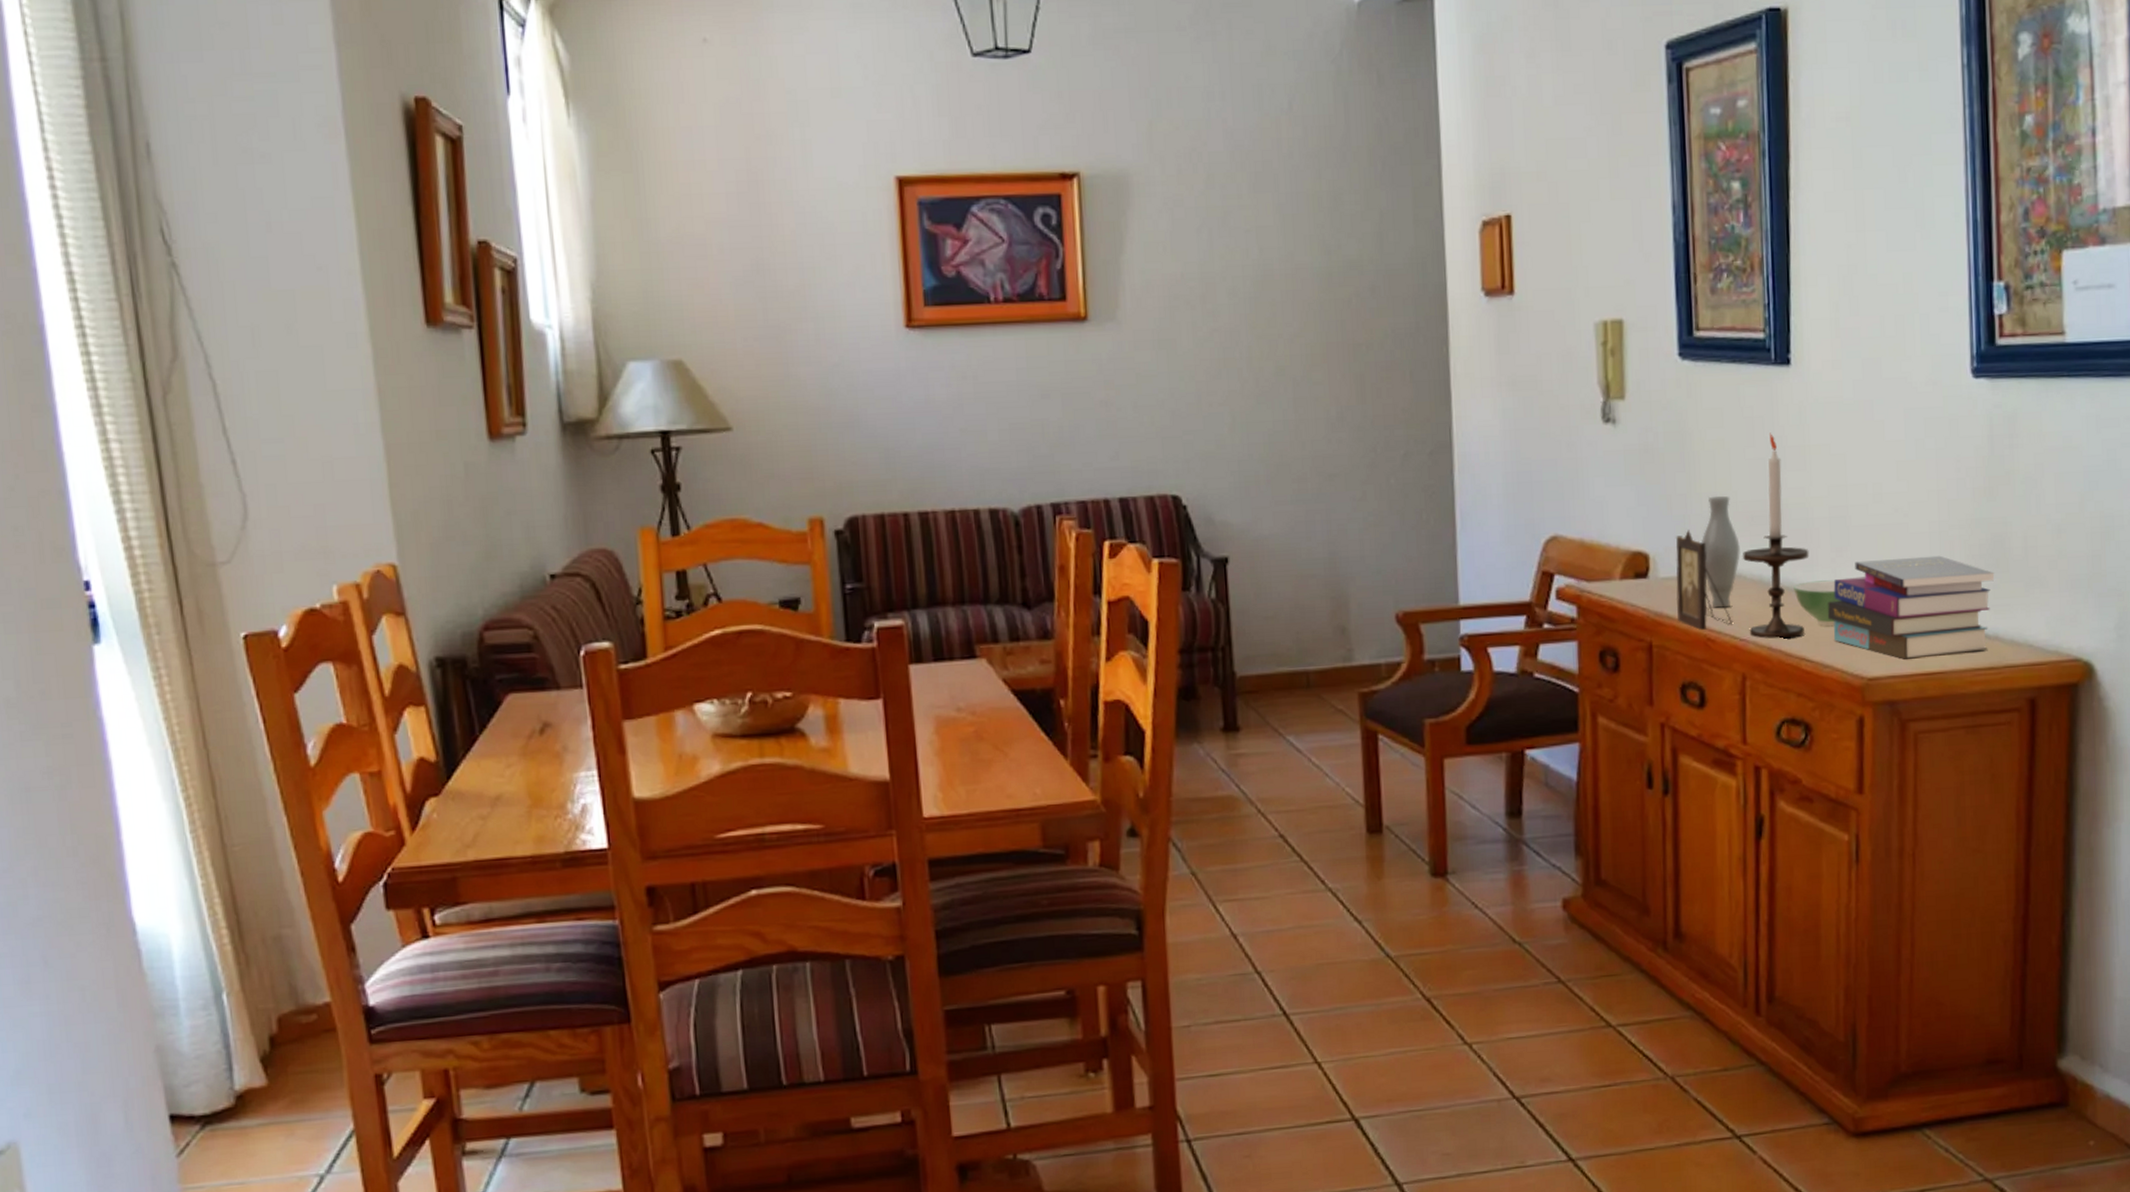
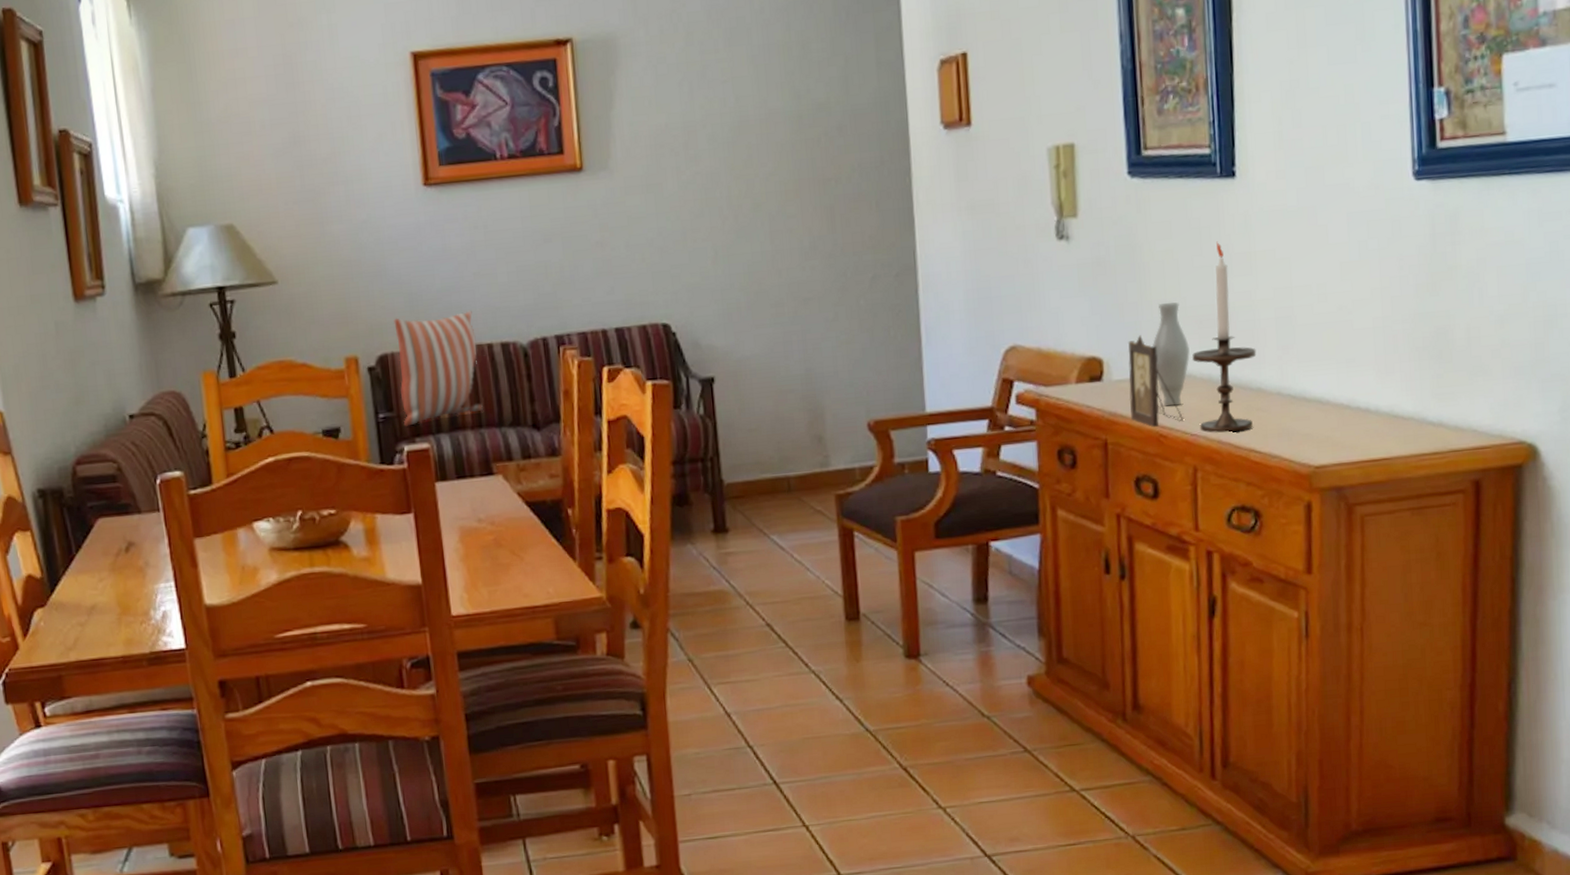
pillow: none [866,471,966,601] -> present [394,310,483,428]
bowl: present [1792,580,1843,627] -> none [1240,376,1289,420]
books: present [1827,555,1995,659] -> none [1275,349,1438,448]

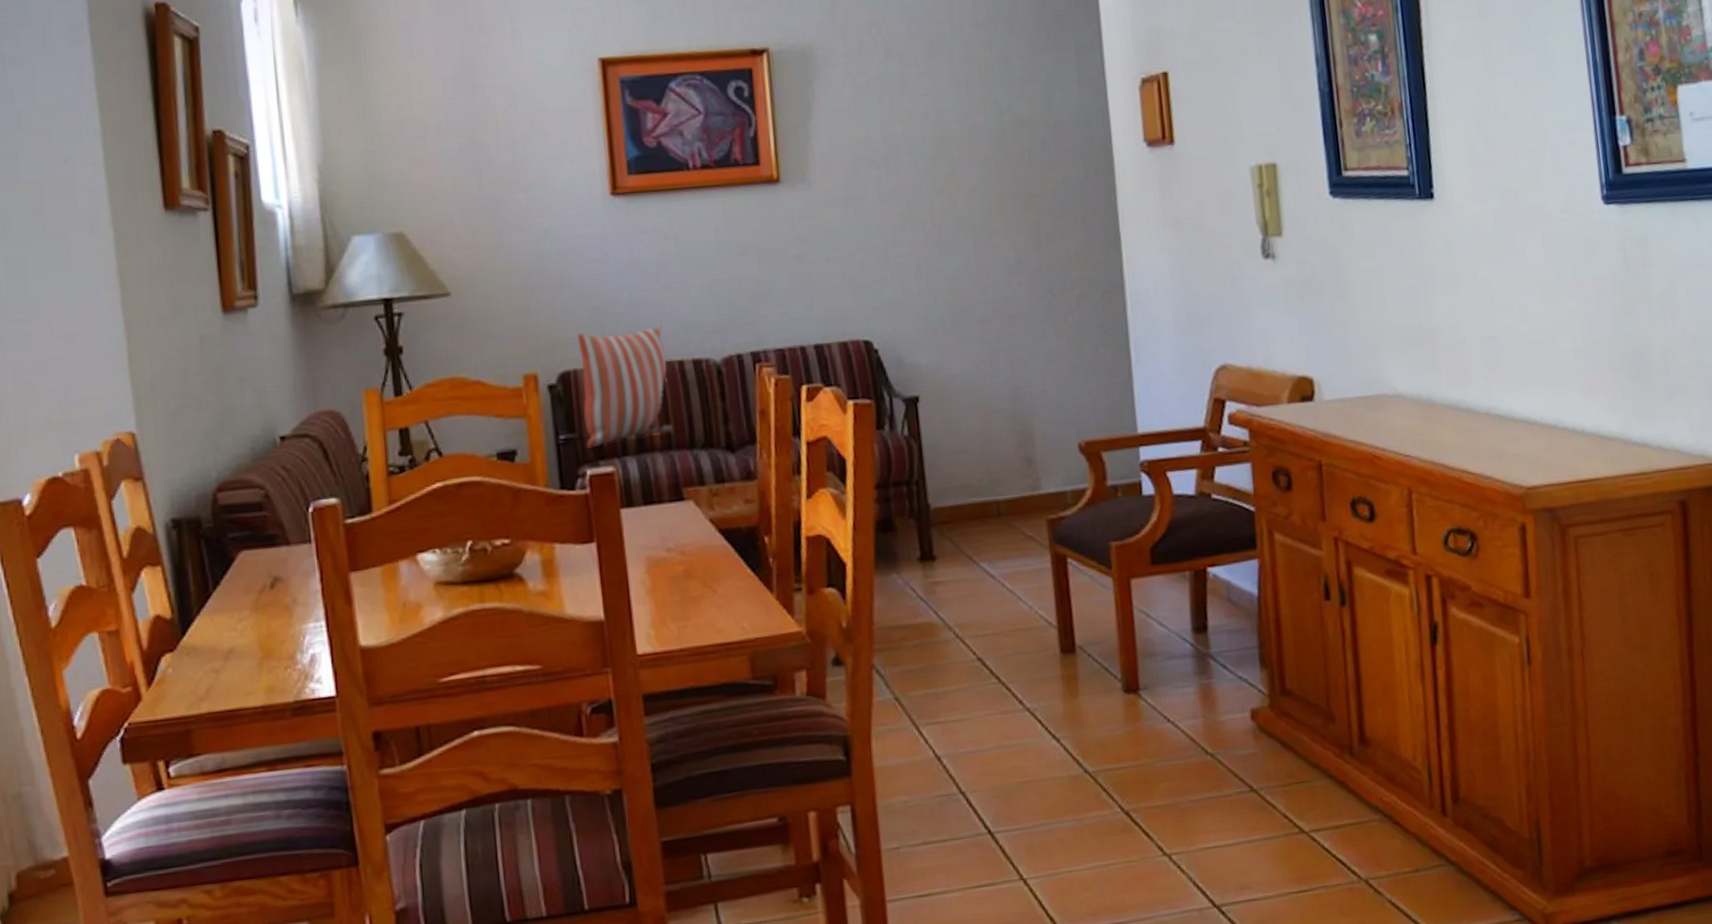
photo frame: present [1127,335,1183,427] -> none [1337,355,1396,448]
vase: present [1153,302,1190,406] -> none [1362,321,1399,427]
candlestick: present [1192,241,1257,433] -> none [1401,261,1464,454]

